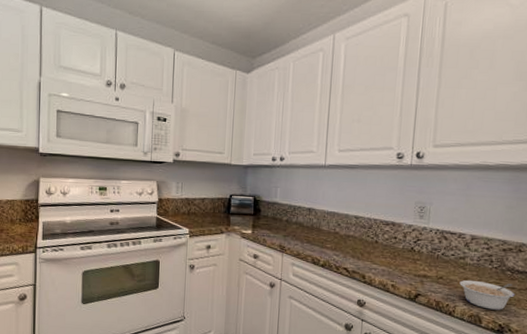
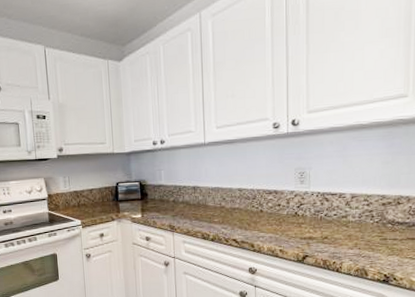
legume: present [459,280,515,310] -> none [344,235,397,262]

